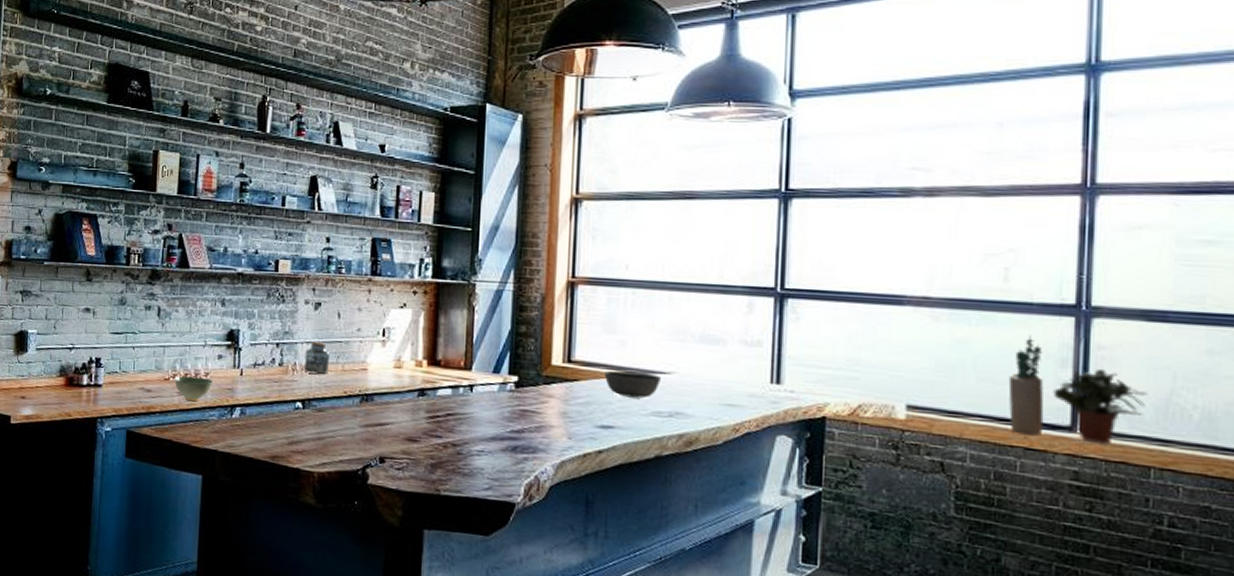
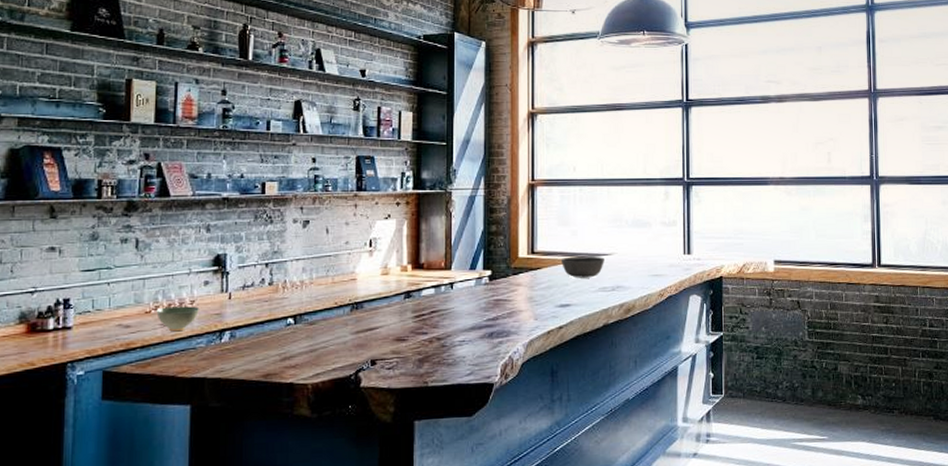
jar: present [303,342,331,374] -> none [294,258,320,289]
vase: present [1008,335,1044,436] -> none [834,200,857,274]
potted plant: present [1053,369,1147,444] -> none [861,221,913,273]

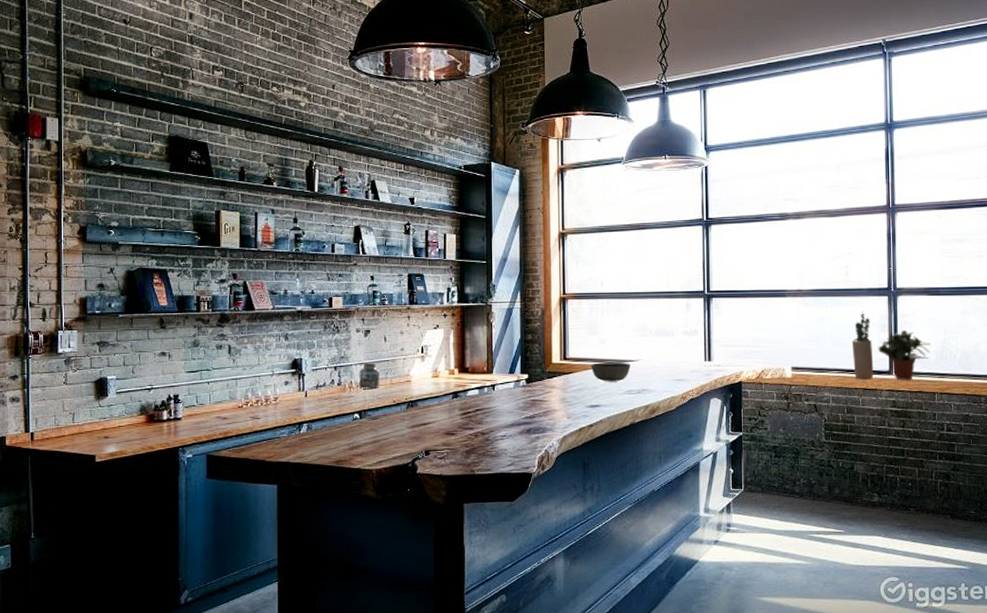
bowl: present [156,306,200,332] -> none [247,402,282,424]
jar: none [294,258,320,289] -> present [358,363,380,389]
vase: none [834,200,857,274] -> present [851,311,874,380]
potted plant: none [861,221,913,273] -> present [878,331,931,380]

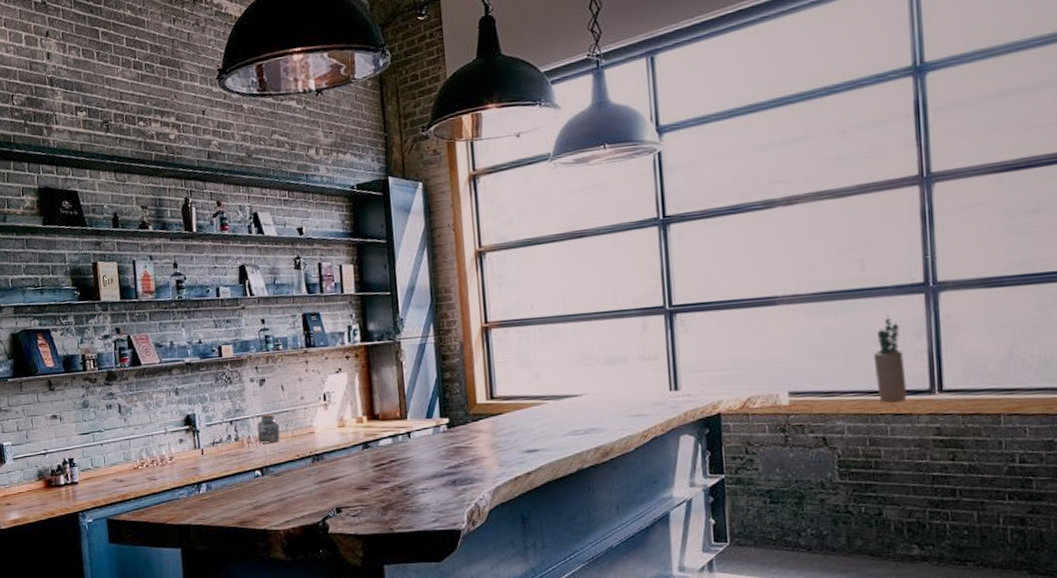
bowl: present [590,362,630,382] -> none [523,398,574,423]
potted plant: present [878,331,931,380] -> none [912,336,992,400]

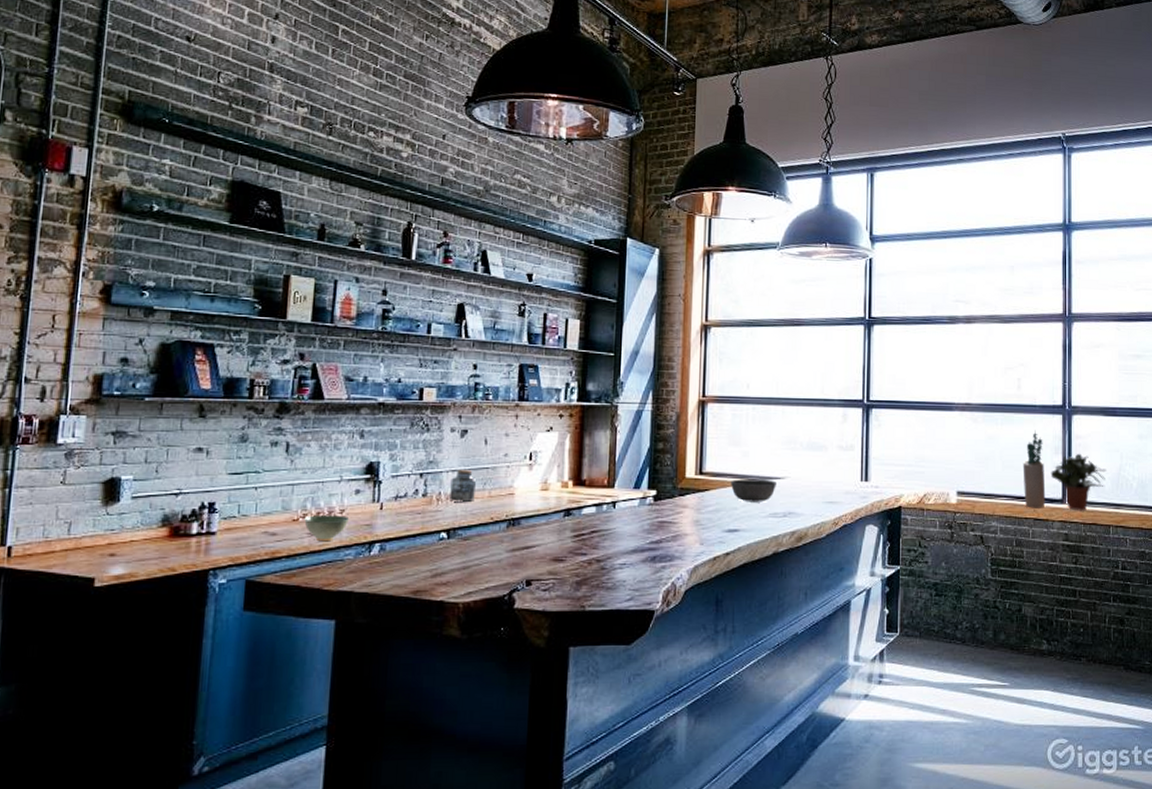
bowl: none [143,462,179,485] -> present [304,515,350,542]
bowl: none [523,398,574,423] -> present [730,479,776,502]
potted plant: none [912,336,992,400] -> present [1050,454,1107,510]

